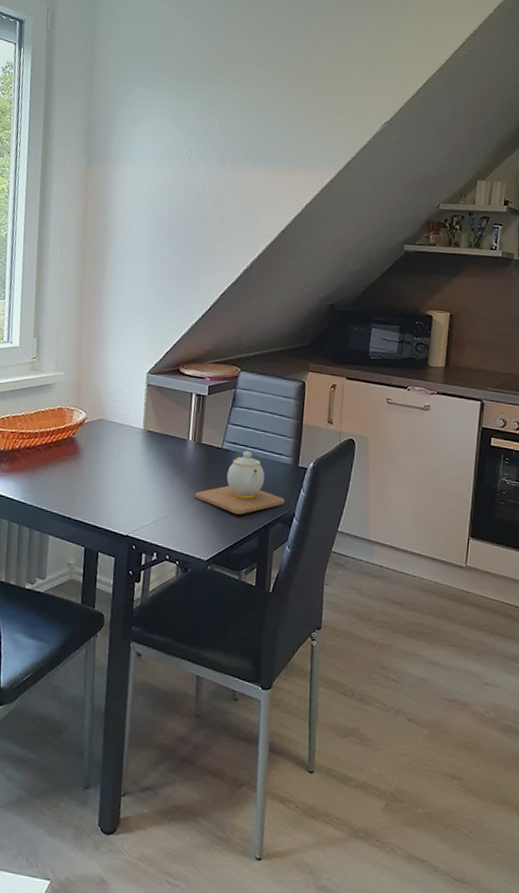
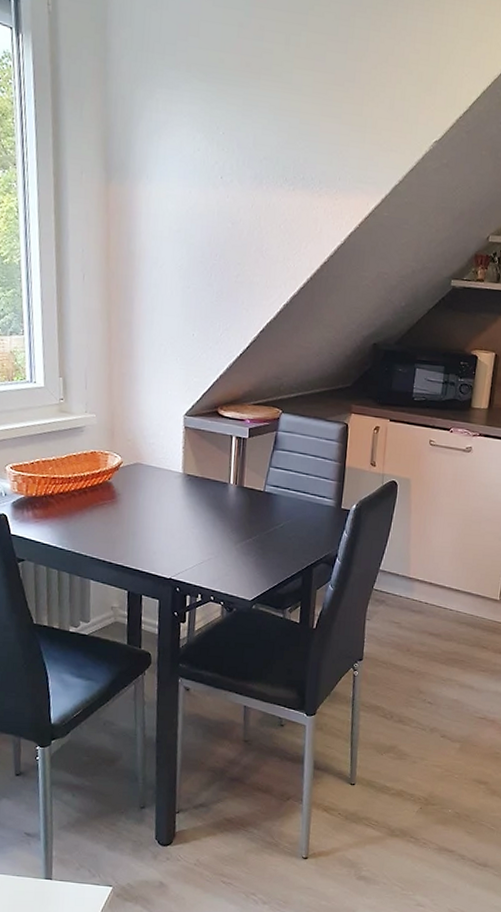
teapot: present [194,450,285,515] -> none [237,493,327,556]

